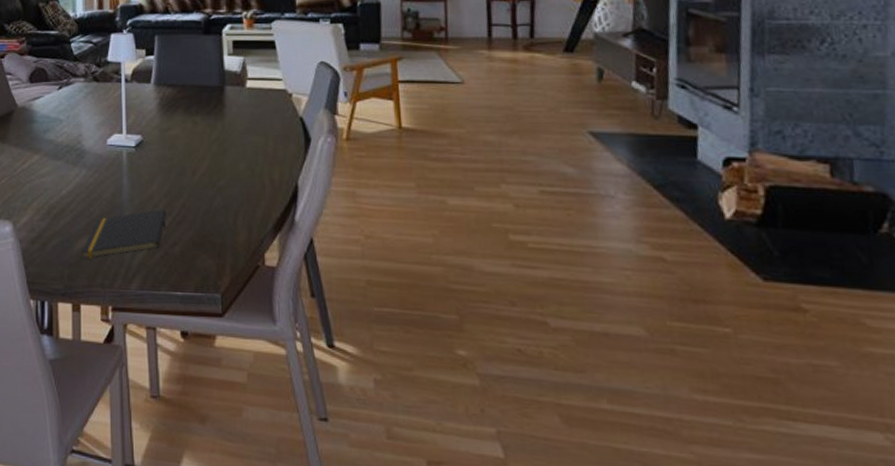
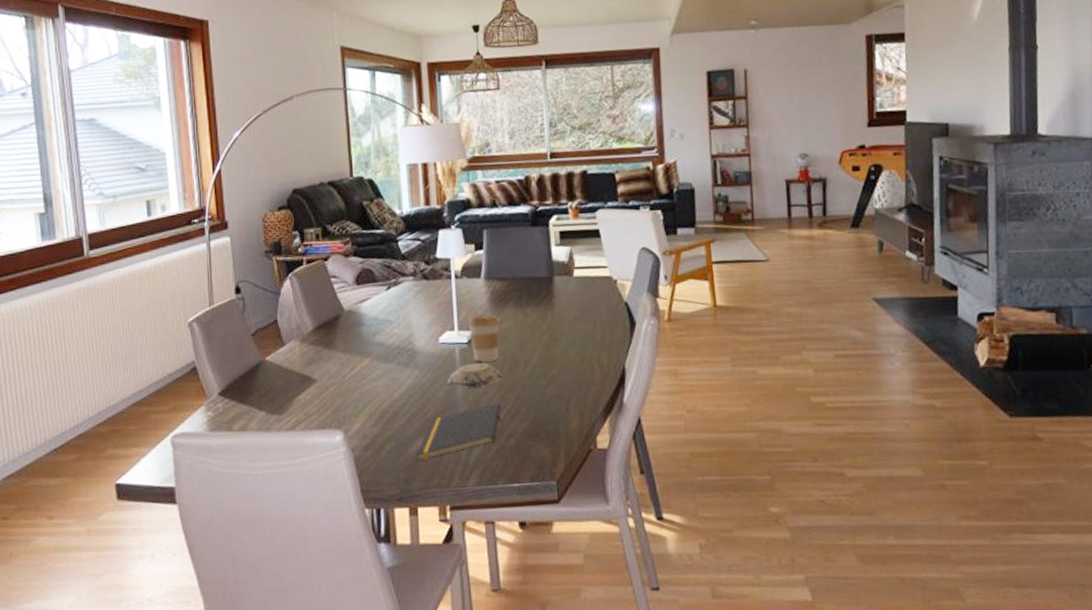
decorative bowl: none [114,168,169,192] -> present [447,363,503,388]
coffee cup: none [136,119,169,167] -> present [468,314,500,362]

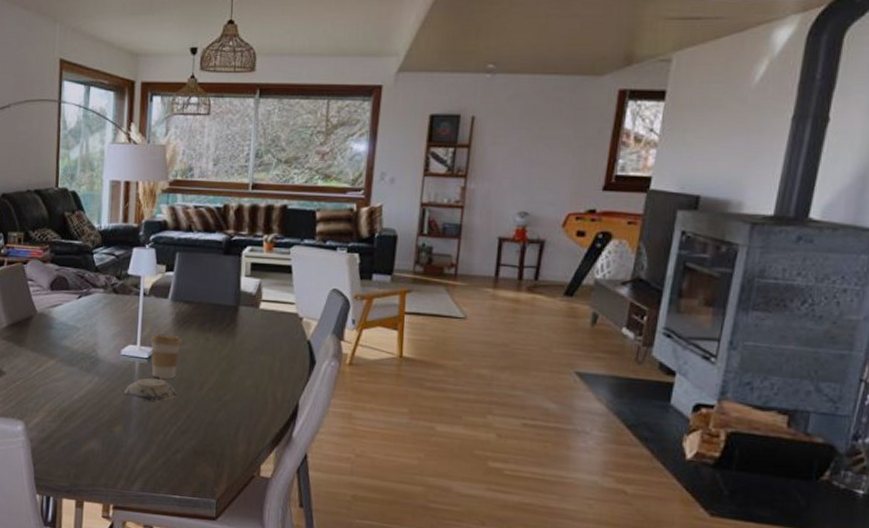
notepad: present [417,403,501,461] -> none [88,418,172,461]

